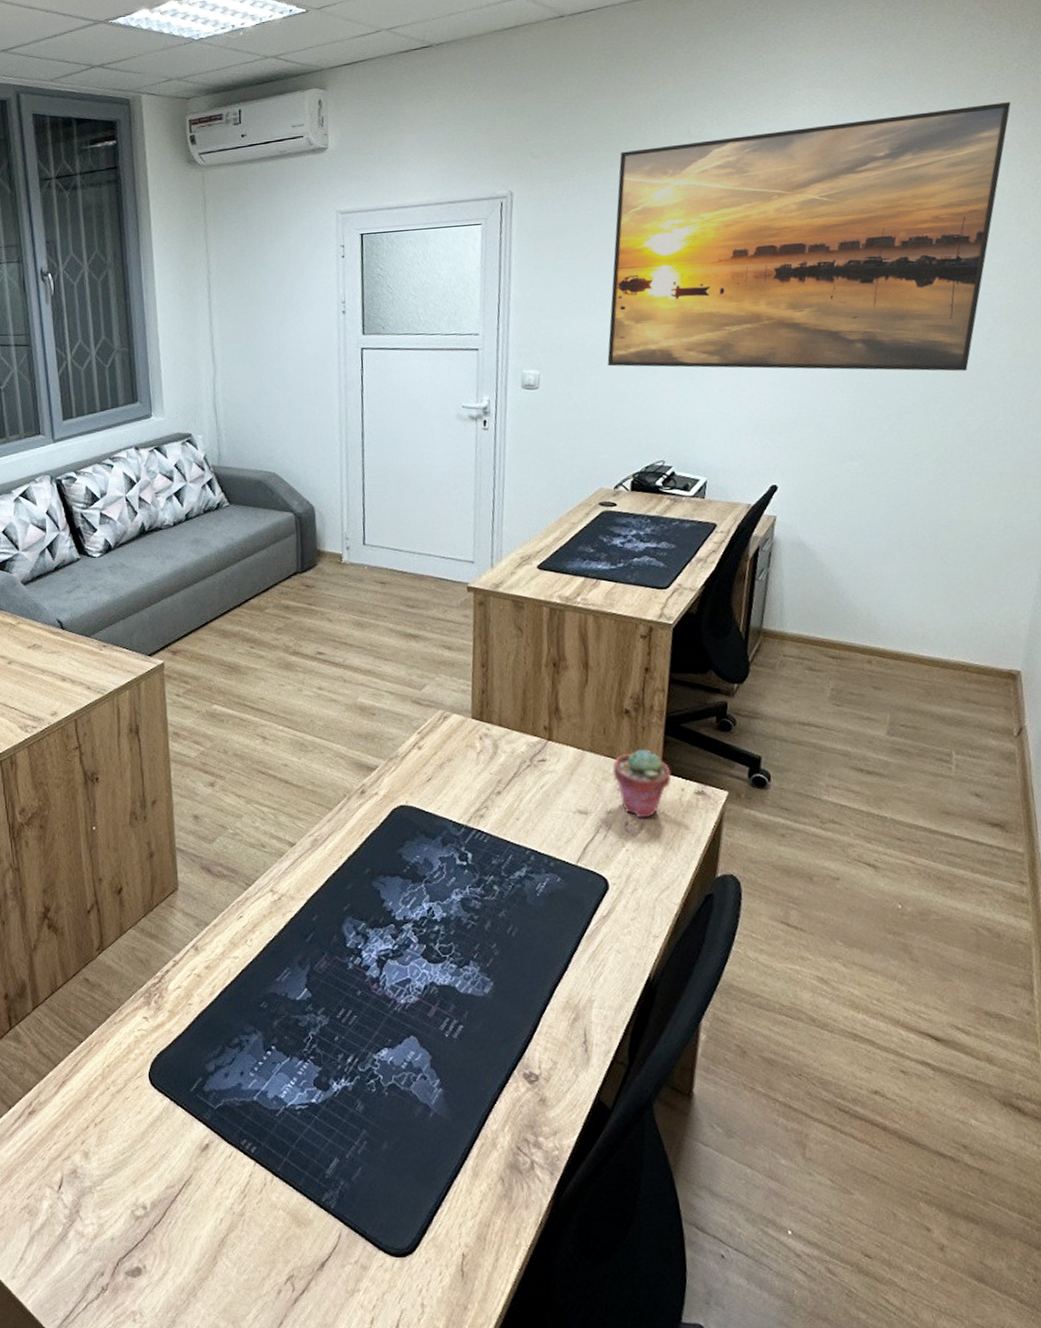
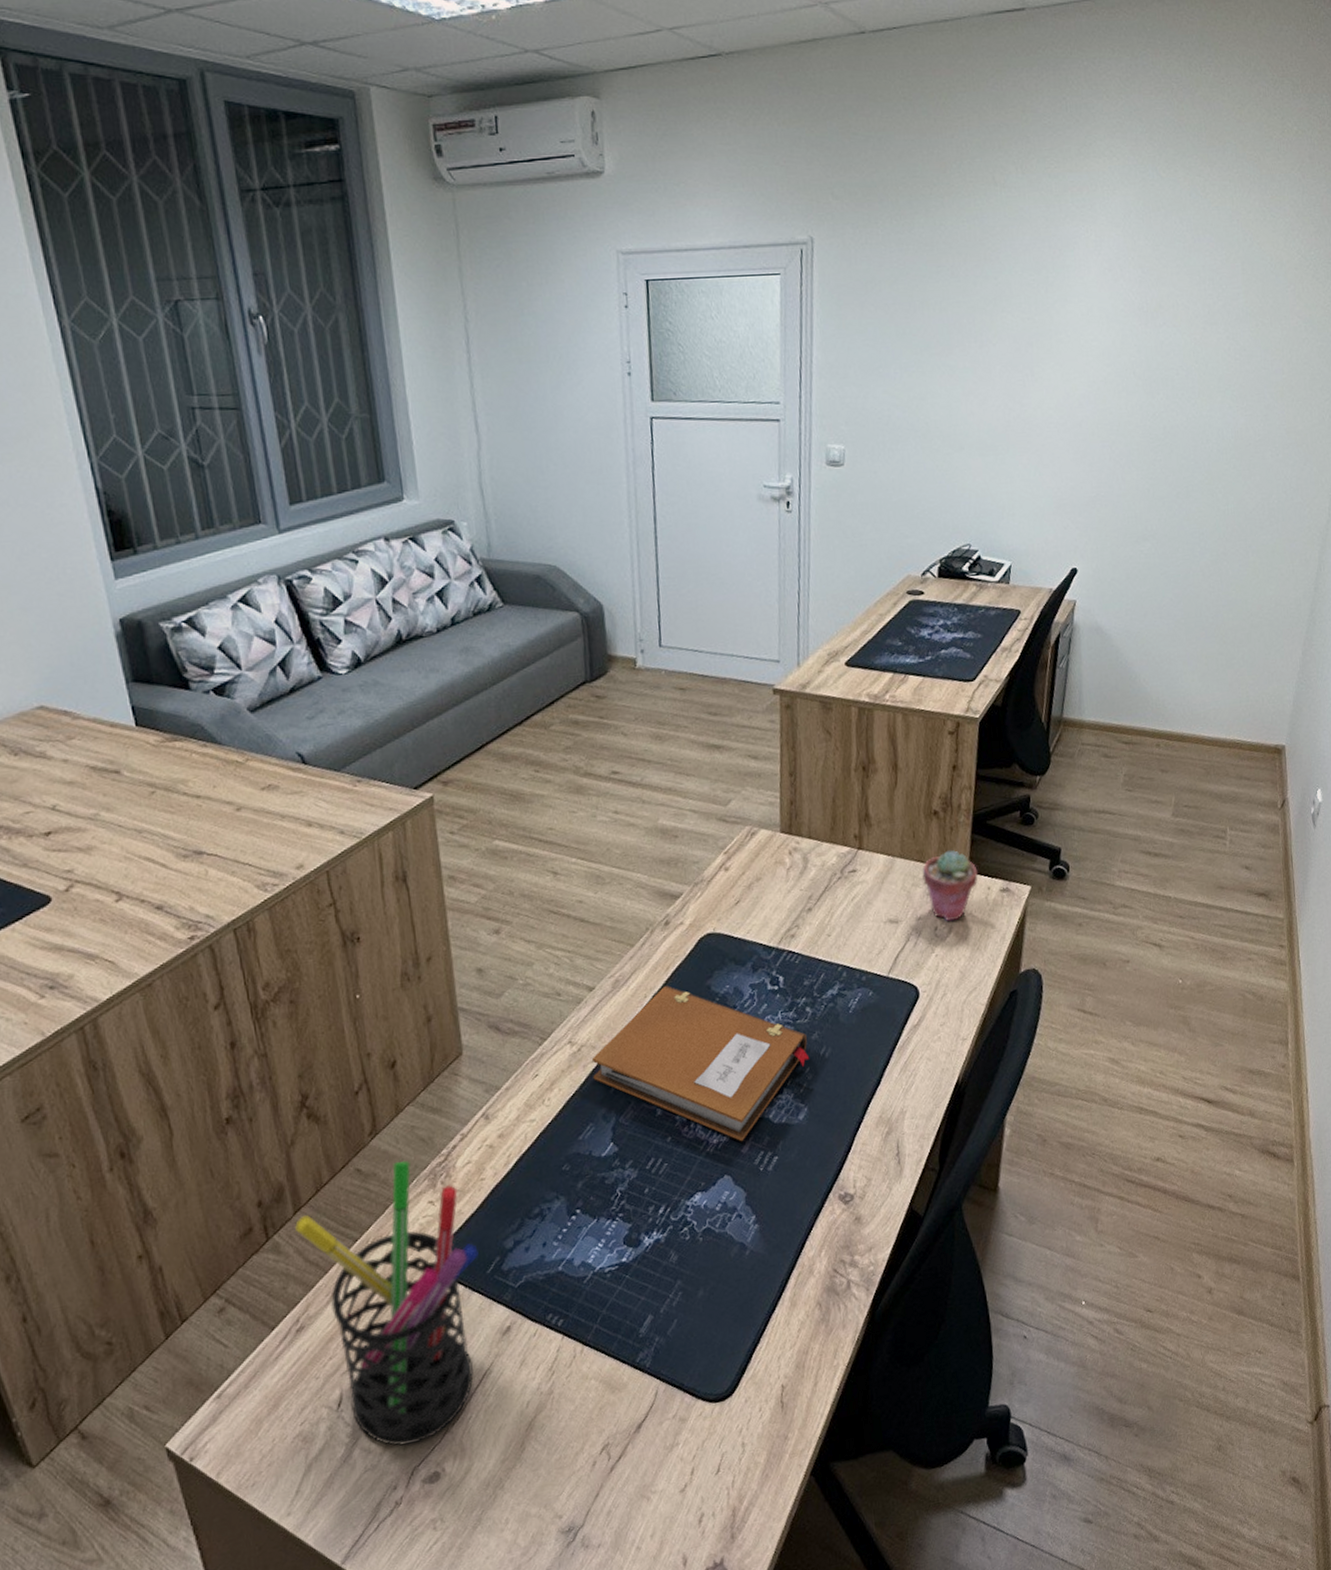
pen holder: none [33,976,184,1236] -> present [295,1160,479,1446]
notebook: none [290,848,495,1006] -> present [591,985,809,1142]
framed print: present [607,102,1011,372] -> none [913,168,1290,448]

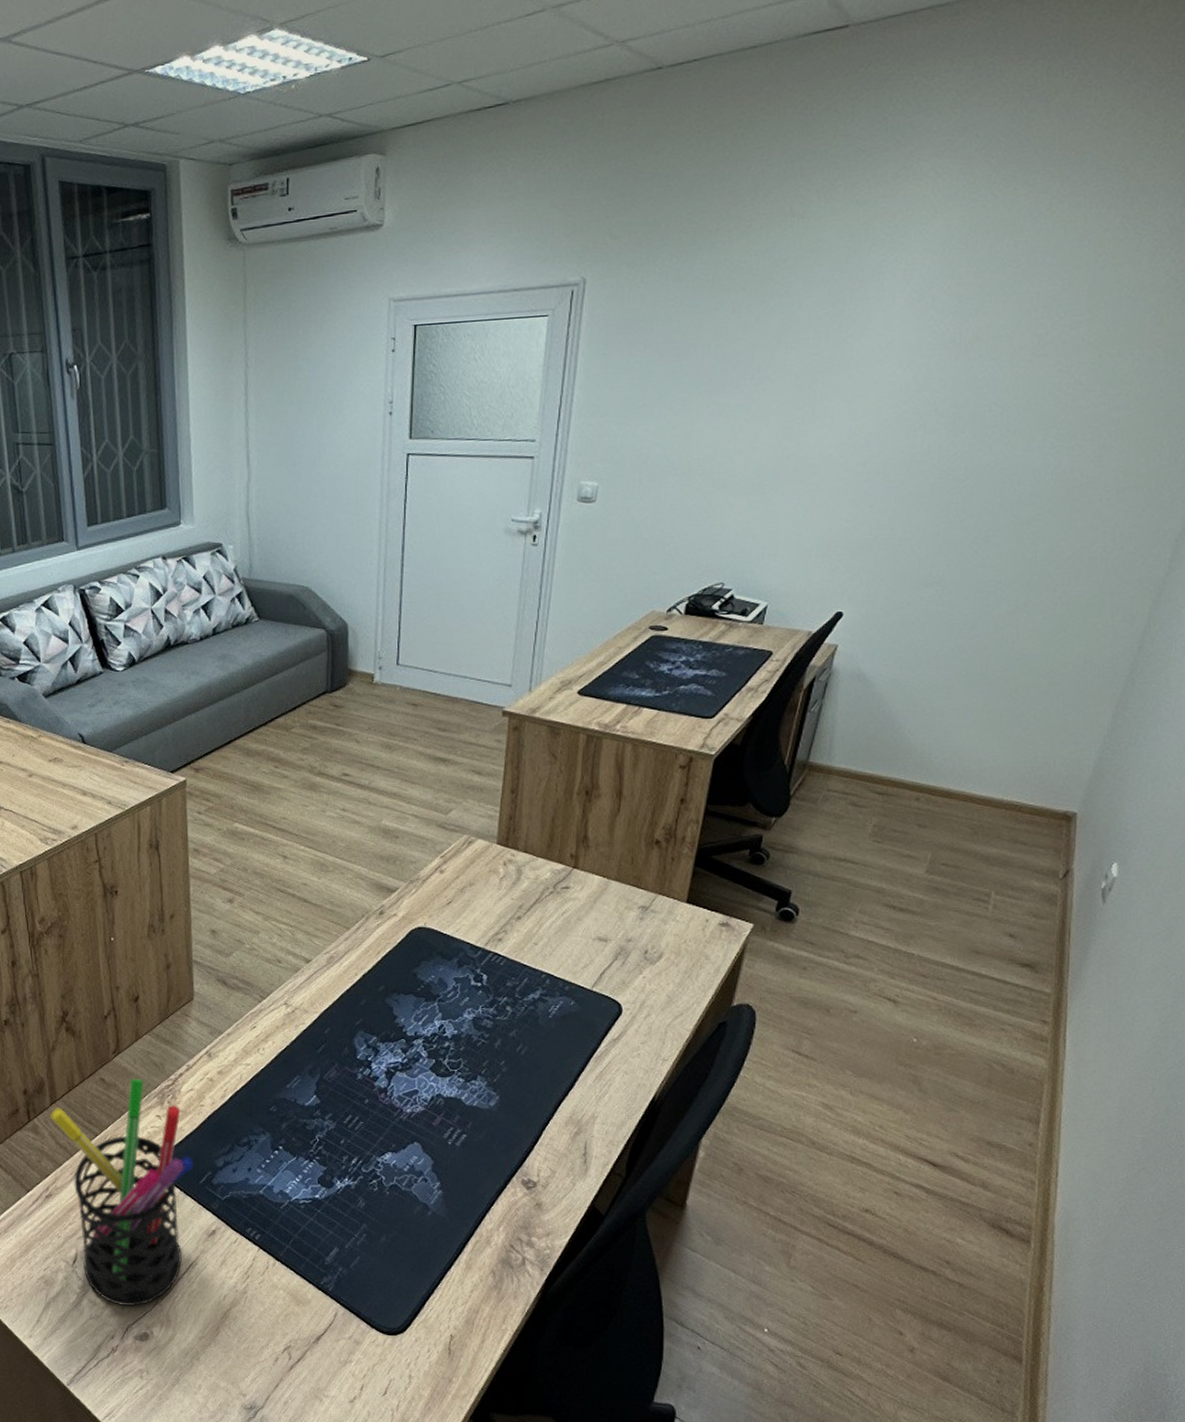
notebook: present [591,985,809,1142] -> none [303,967,506,1116]
potted succulent: present [922,850,978,922] -> none [637,880,697,947]

